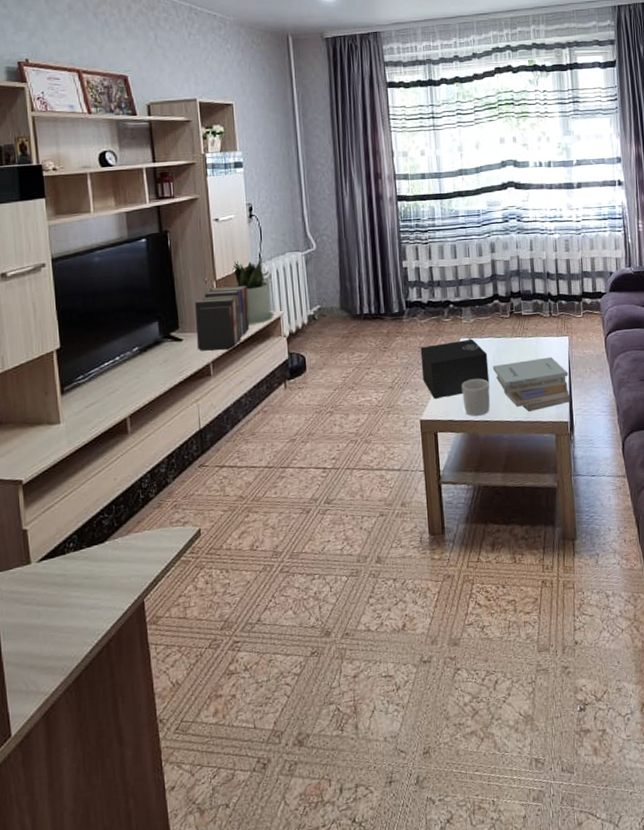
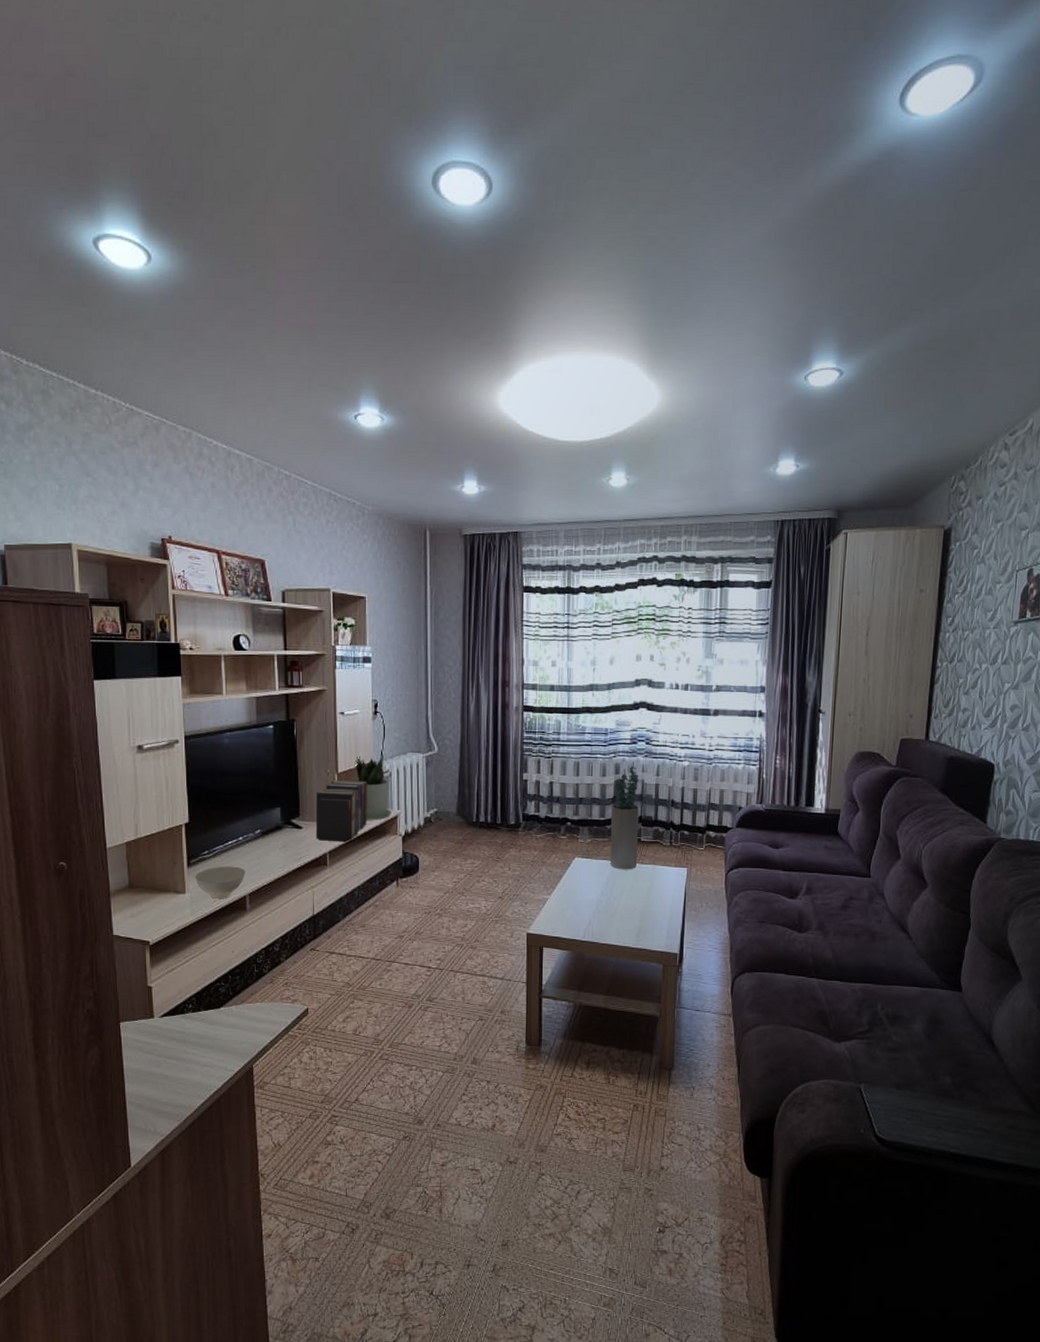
bowl: none [70,388,125,426] -> present [195,866,246,900]
decorative box: present [420,337,490,399] -> none [532,857,601,914]
mug: present [462,378,490,417] -> none [571,899,600,937]
vase: none [490,239,521,346] -> present [610,761,640,870]
books: present [492,356,571,413] -> none [604,886,683,939]

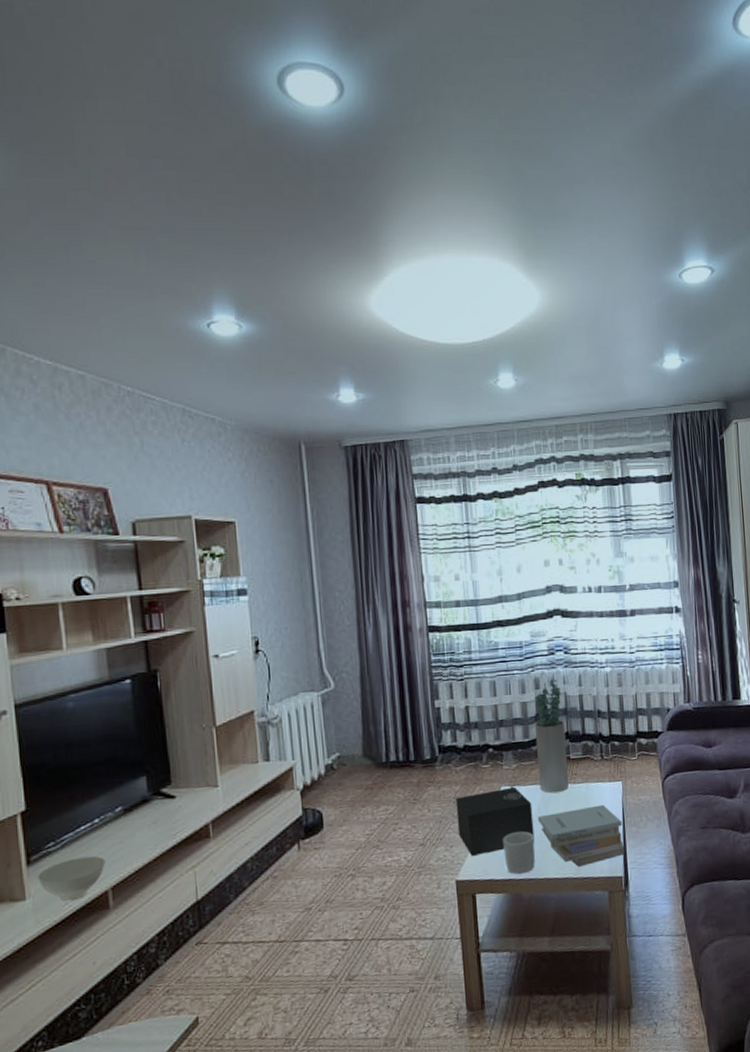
books: present [315,780,368,841] -> none [191,731,257,810]
planter: present [353,753,392,821] -> none [235,697,285,777]
decorative box: none [532,857,601,914] -> present [455,785,535,856]
mug: none [571,899,600,937] -> present [503,831,535,875]
books: none [604,886,683,939] -> present [537,804,626,868]

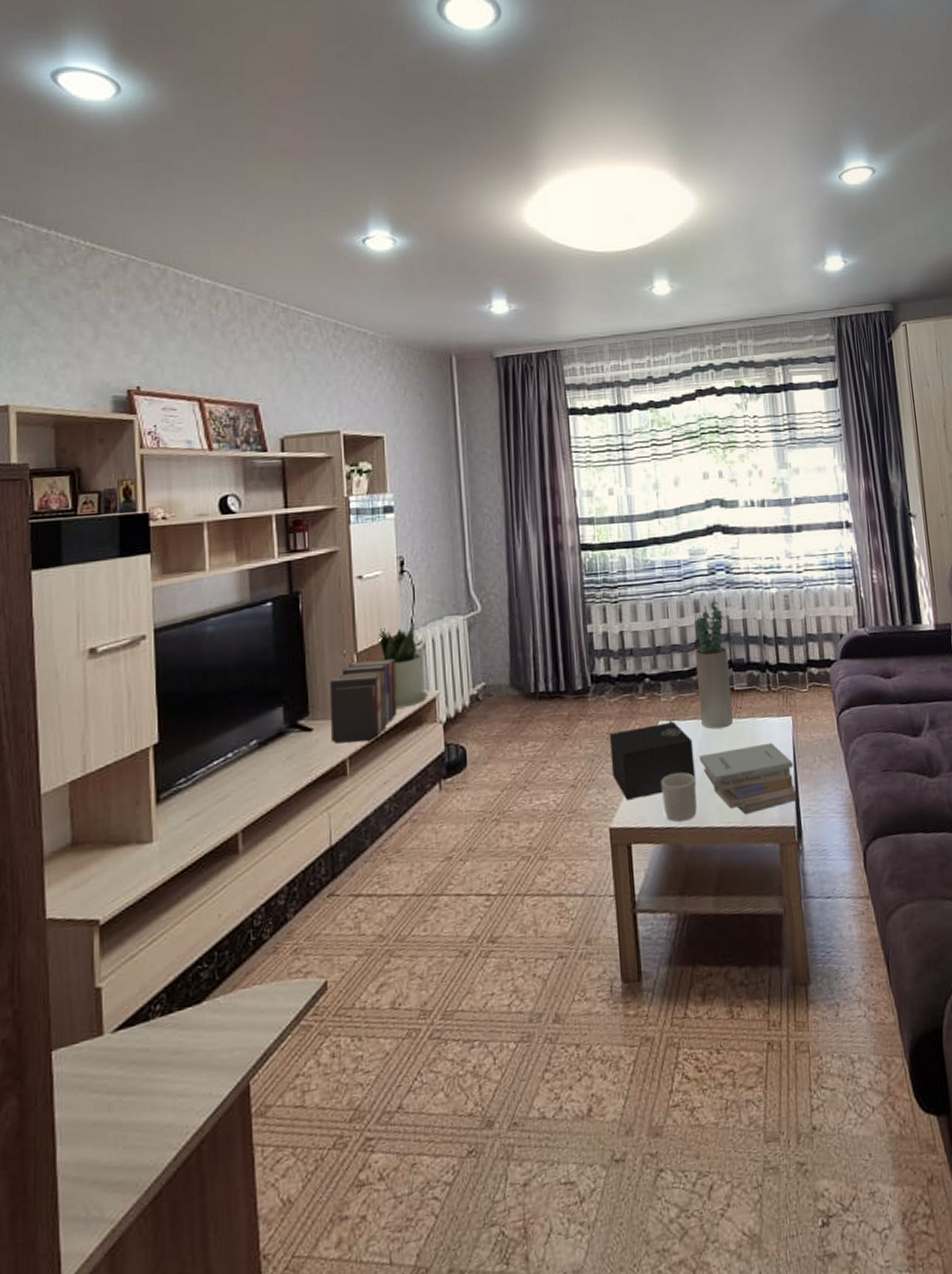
bowl: present [38,856,106,902] -> none [166,794,237,845]
books: none [191,731,257,810] -> present [330,658,398,744]
planter: none [235,697,285,777] -> present [377,621,428,709]

